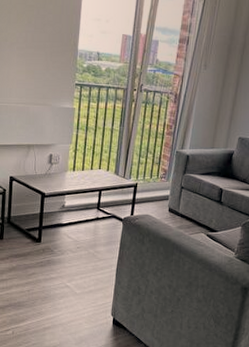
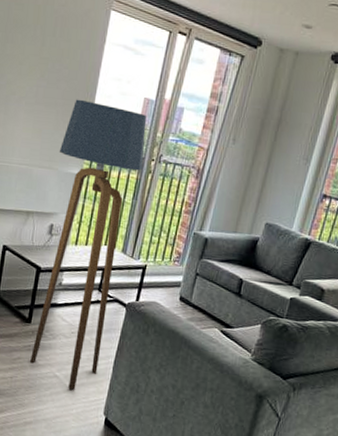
floor lamp: none [44,40,127,297] -> present [30,99,147,390]

